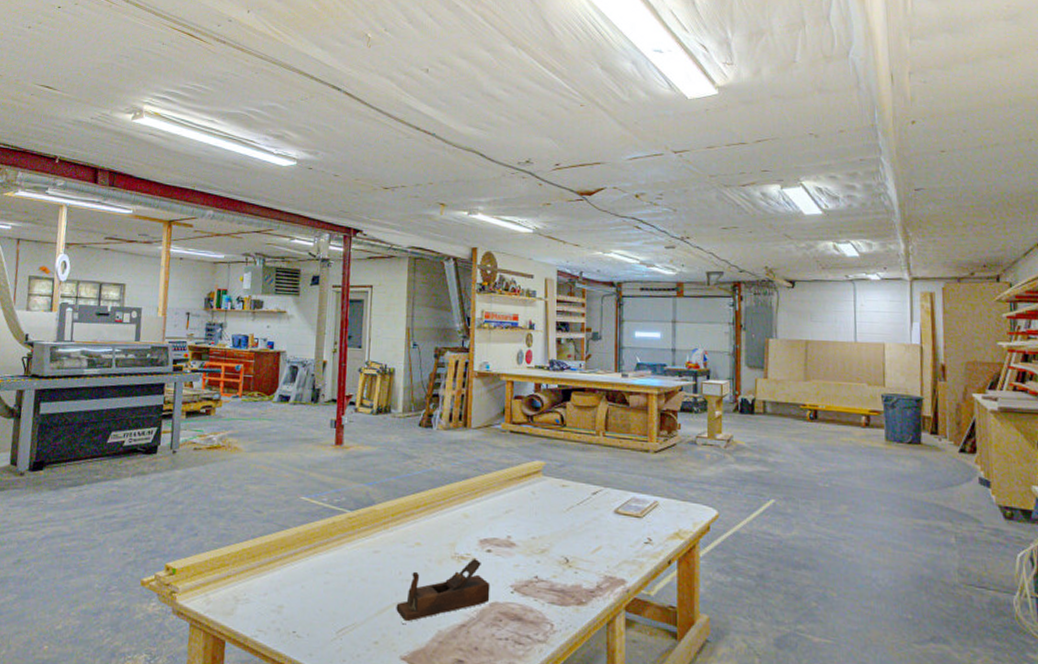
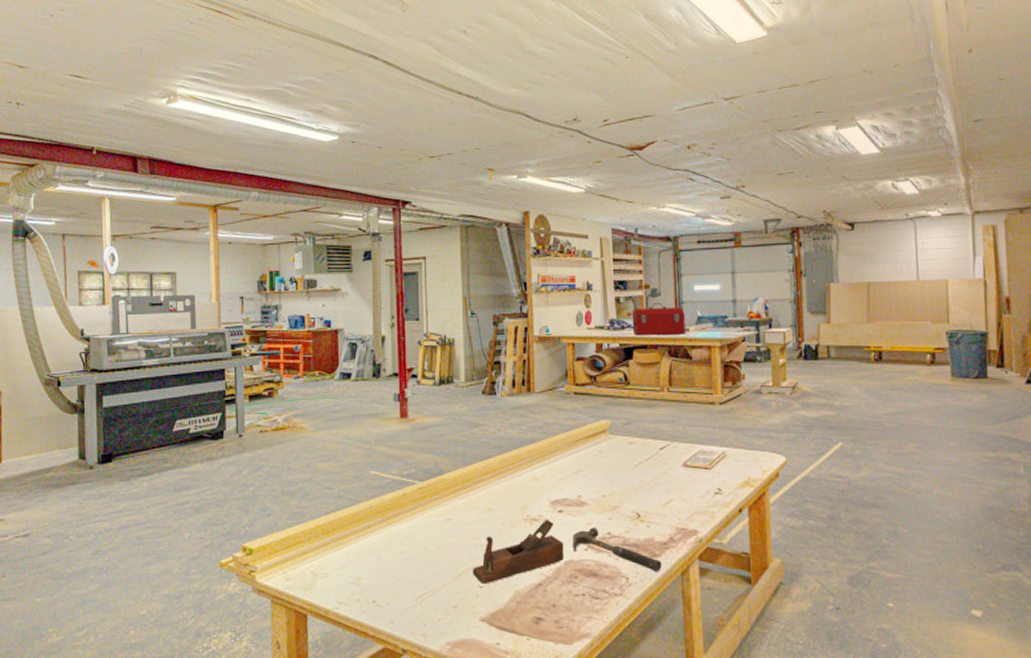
claw hammer: none [499,569,588,620] -> present [572,527,662,572]
toolbox: none [571,346,624,380] -> present [632,303,686,336]

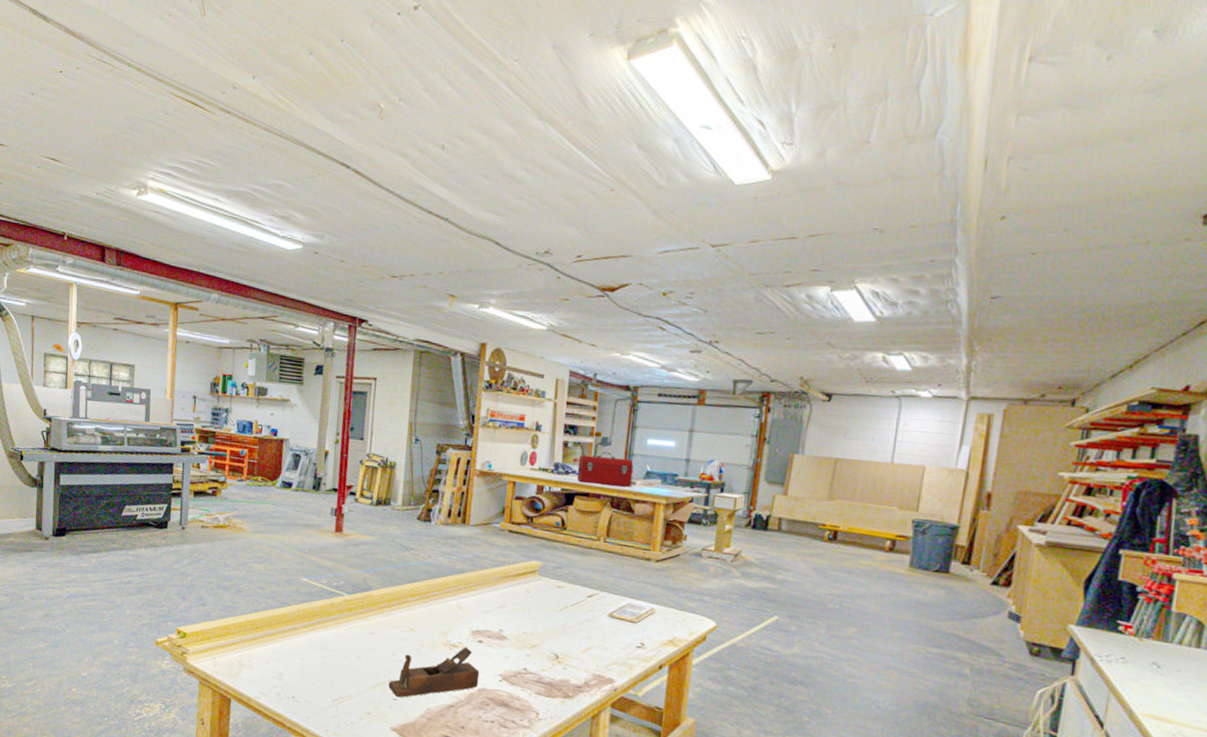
claw hammer: present [572,527,662,572] -> none [487,661,574,712]

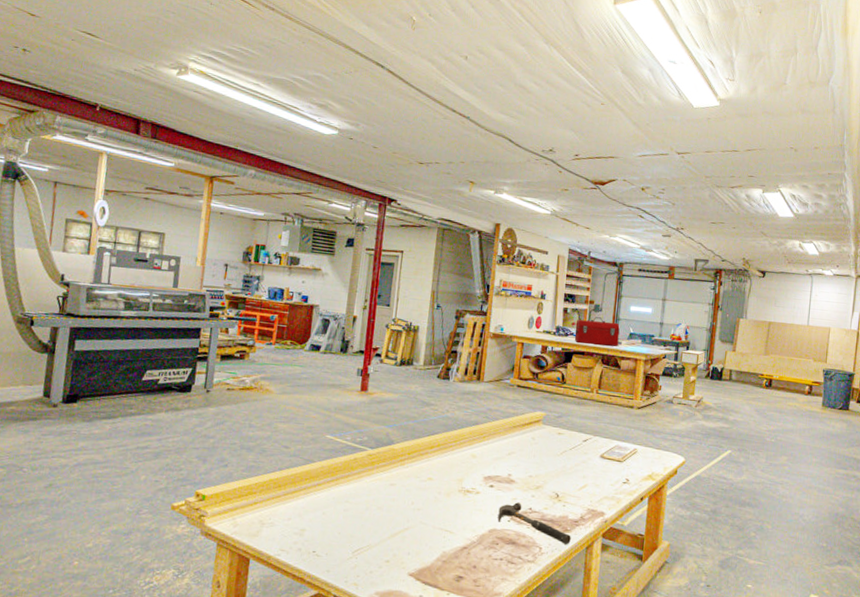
hand plane: present [388,646,480,700] -> none [407,491,491,547]
claw hammer: none [487,661,574,712] -> present [497,502,571,545]

